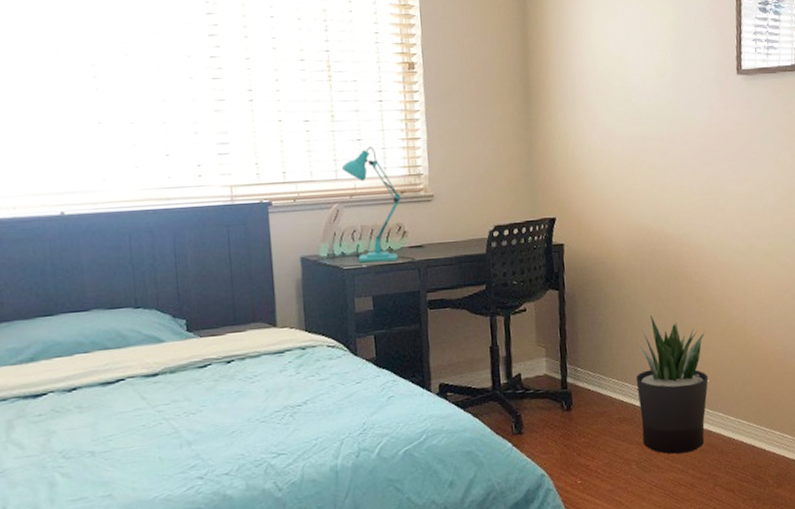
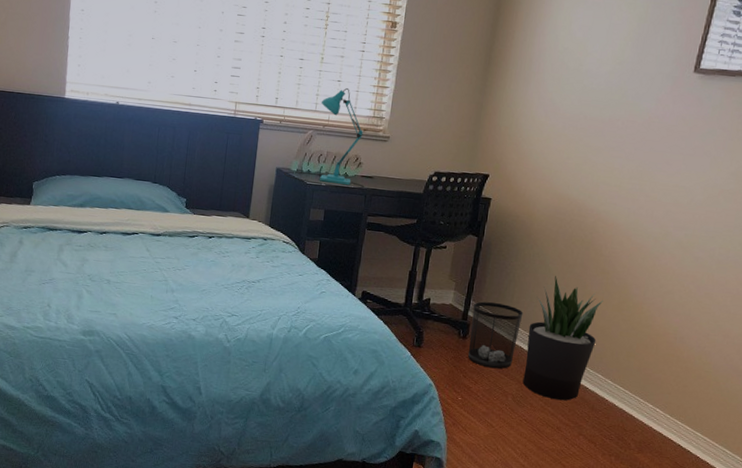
waste bin: none [571,359,627,438] -> present [468,301,523,369]

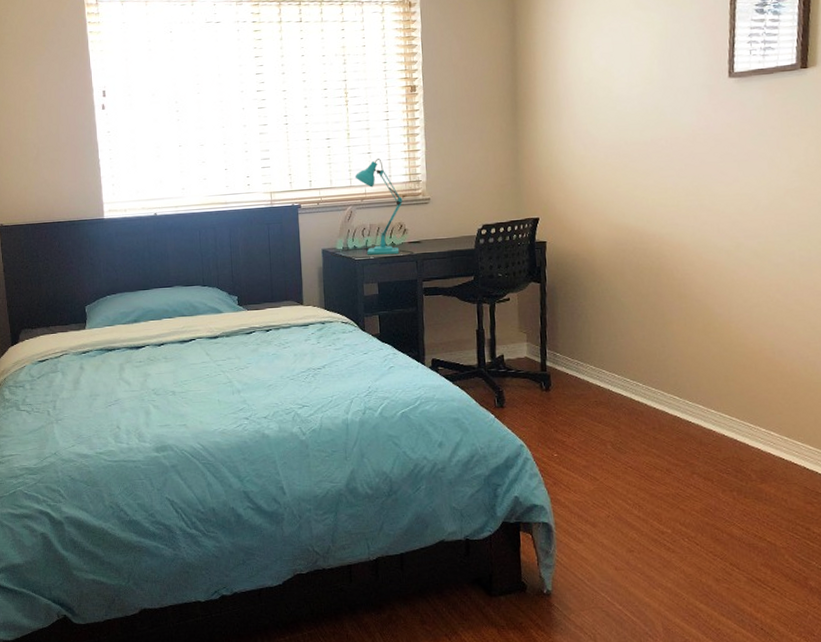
waste bin: present [468,301,523,369] -> none [550,347,605,418]
planter: present [523,276,603,401] -> none [613,309,689,440]

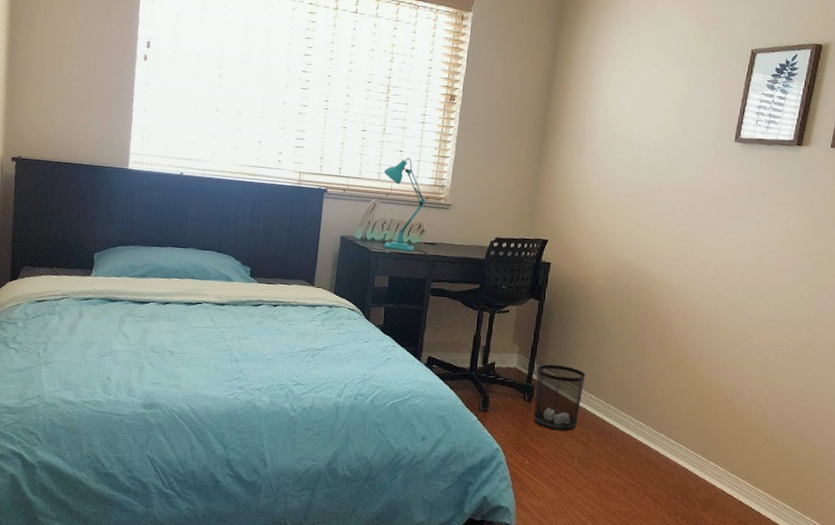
waste bin: none [550,347,605,418] -> present [533,364,586,432]

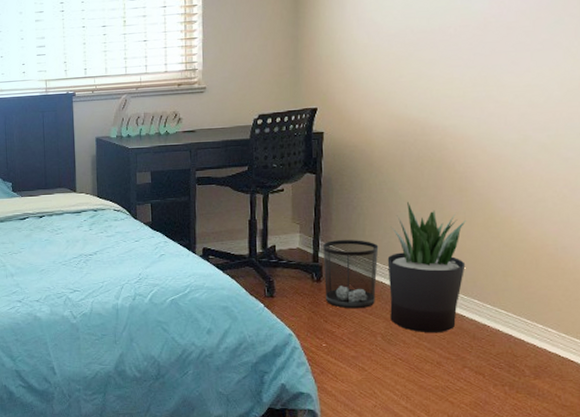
desk lamp: present [348,158,427,256] -> none [103,46,187,148]
planter: none [588,337,662,461] -> present [387,202,466,333]

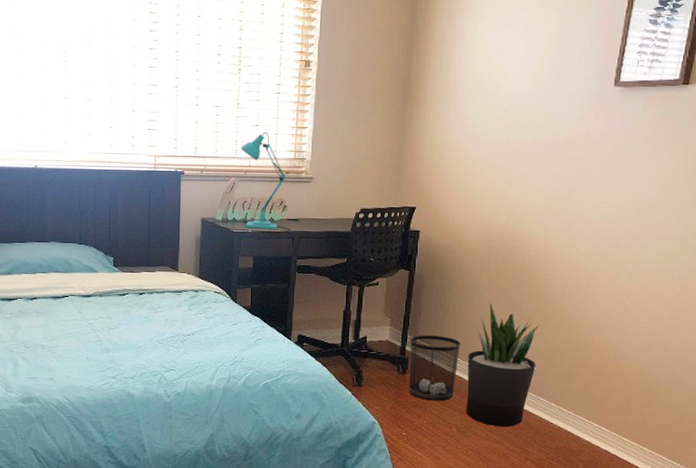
desk lamp: none [103,46,187,148] -> present [209,132,291,233]

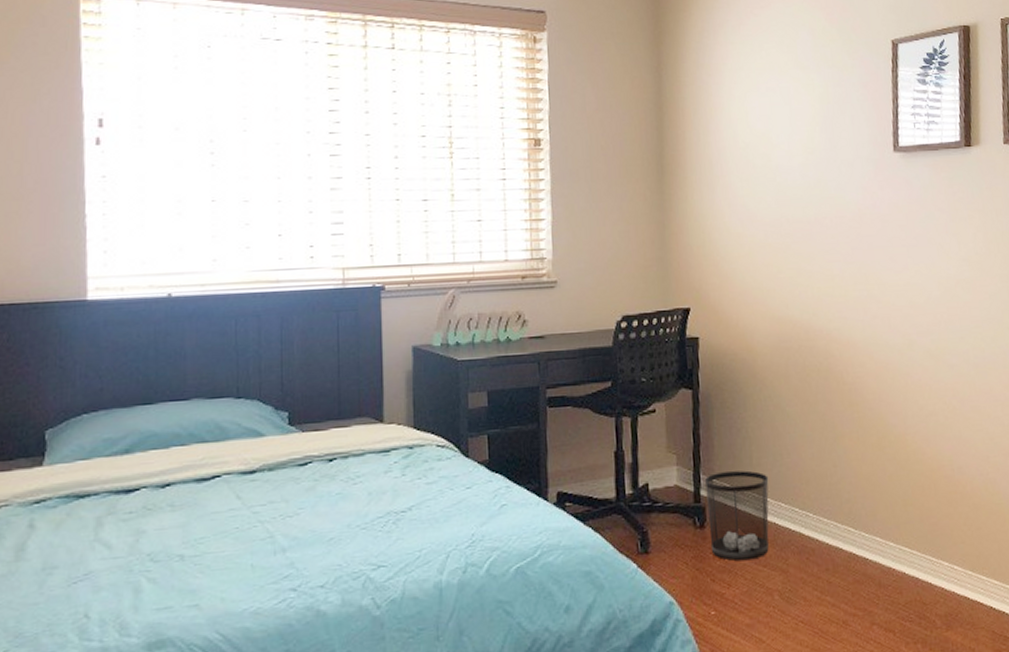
desk lamp: present [209,132,291,233] -> none [423,228,535,359]
planter: present [466,303,540,427] -> none [779,421,864,585]

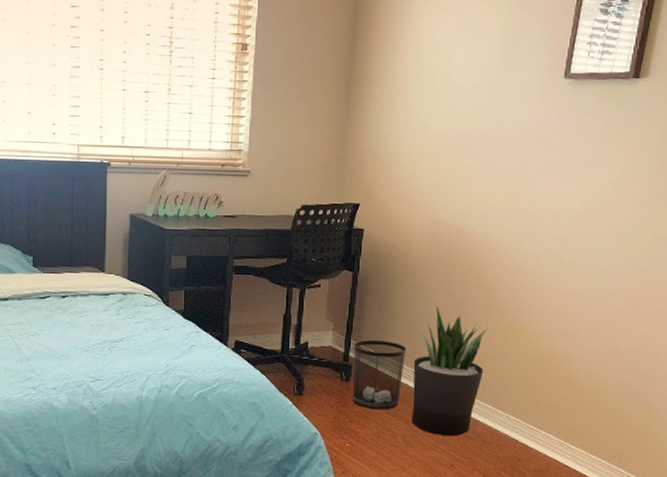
planter: none [779,421,864,585] -> present [411,306,488,437]

